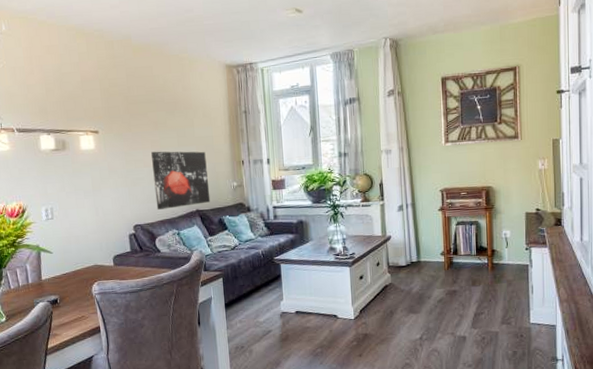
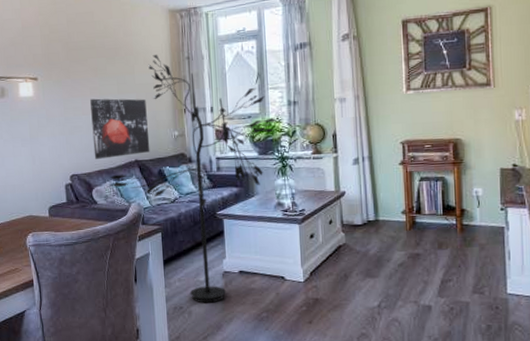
floor lamp: none [172,109,329,342] -> present [109,55,277,303]

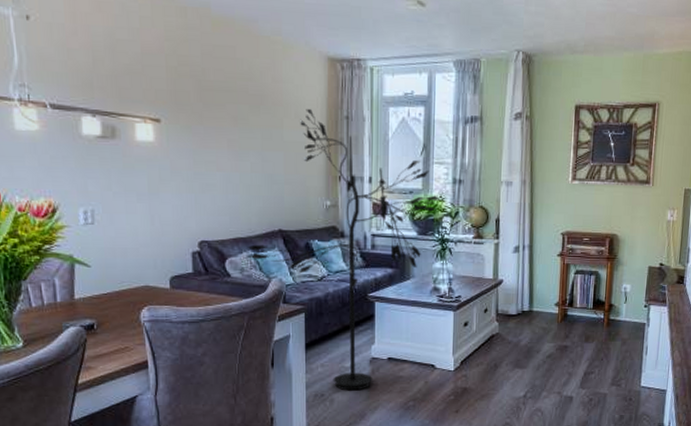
wall art: present [90,98,150,159] -> none [227,153,297,225]

